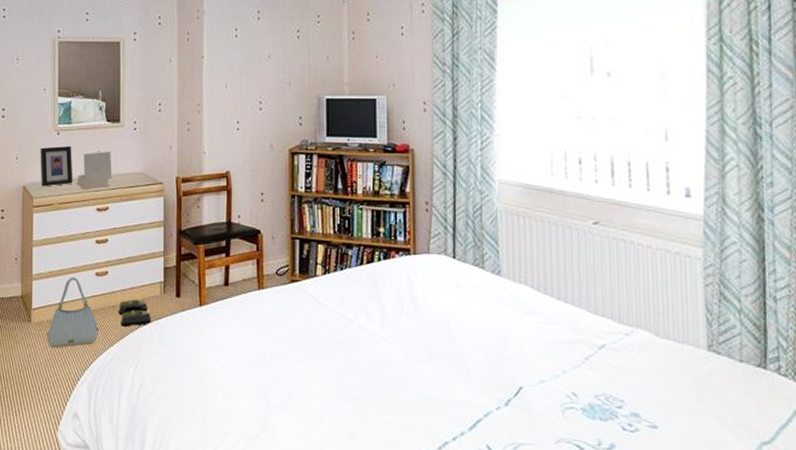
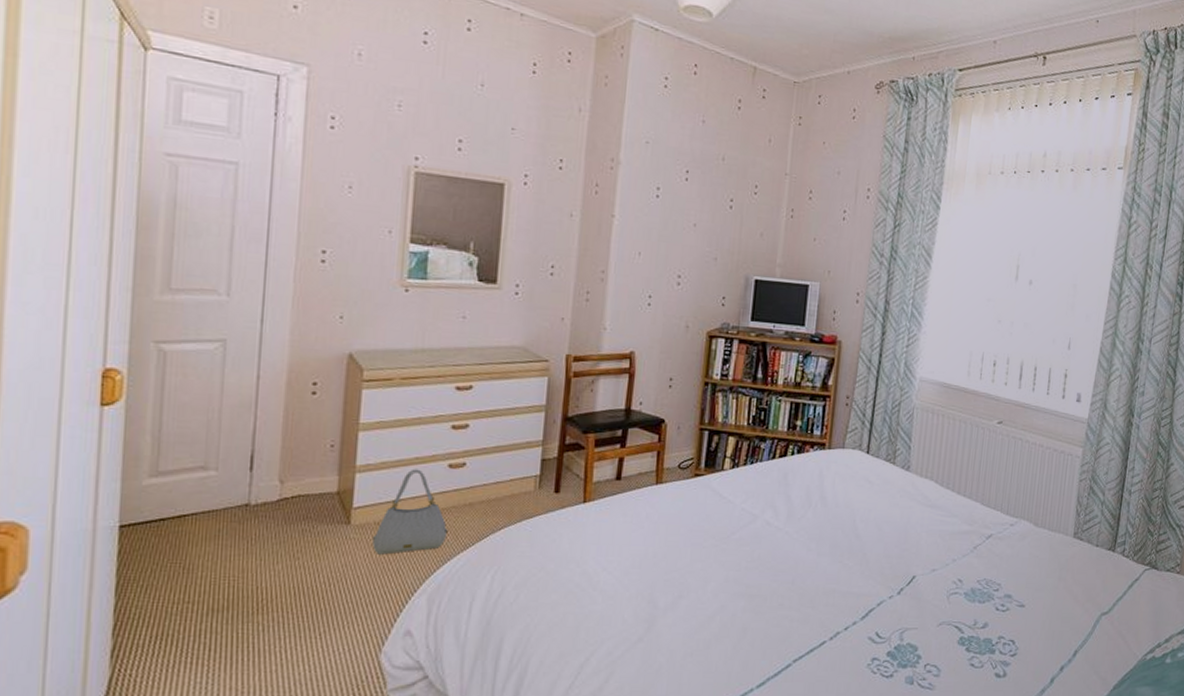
picture frame: present [40,146,73,187] -> none [376,306,426,357]
jewelry box: present [76,152,112,190] -> none [428,317,481,364]
slippers: present [118,300,151,327] -> none [476,496,520,527]

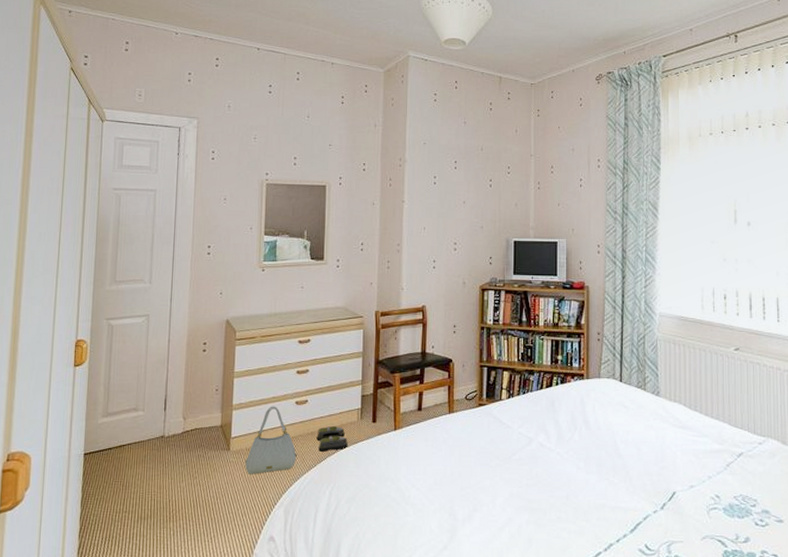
slippers: none [476,496,520,527] -> present [316,426,348,452]

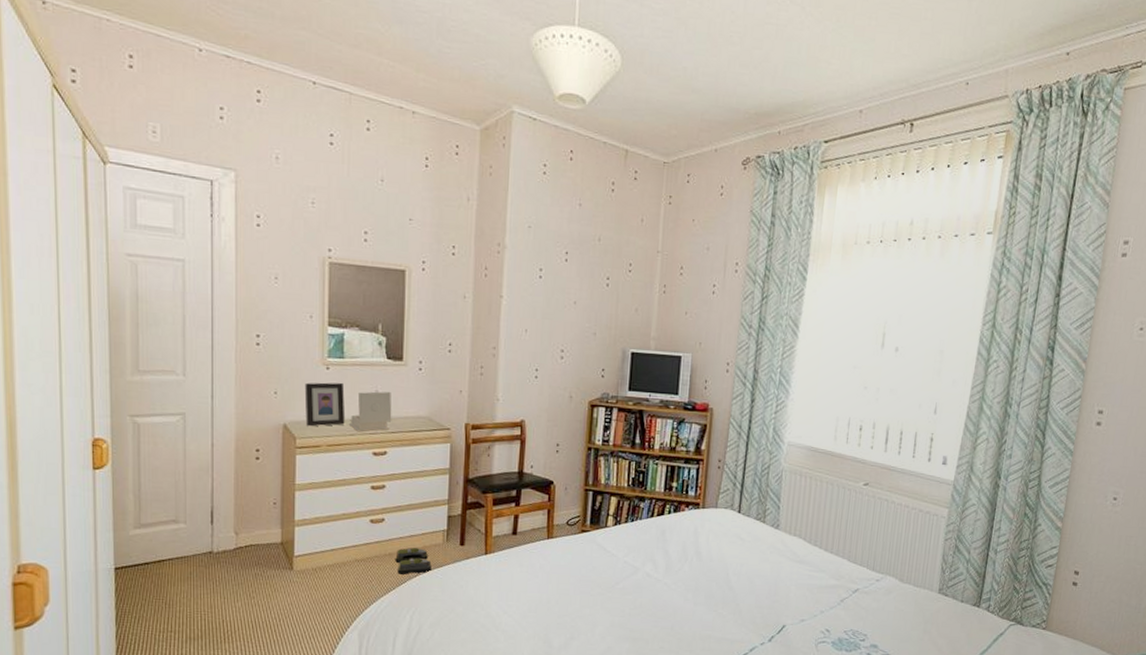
picture frame: none [244,282,277,321] -> present [304,382,345,427]
handbag: present [244,406,297,475] -> none [310,523,373,596]
jewelry box: none [279,287,315,324] -> present [348,391,392,433]

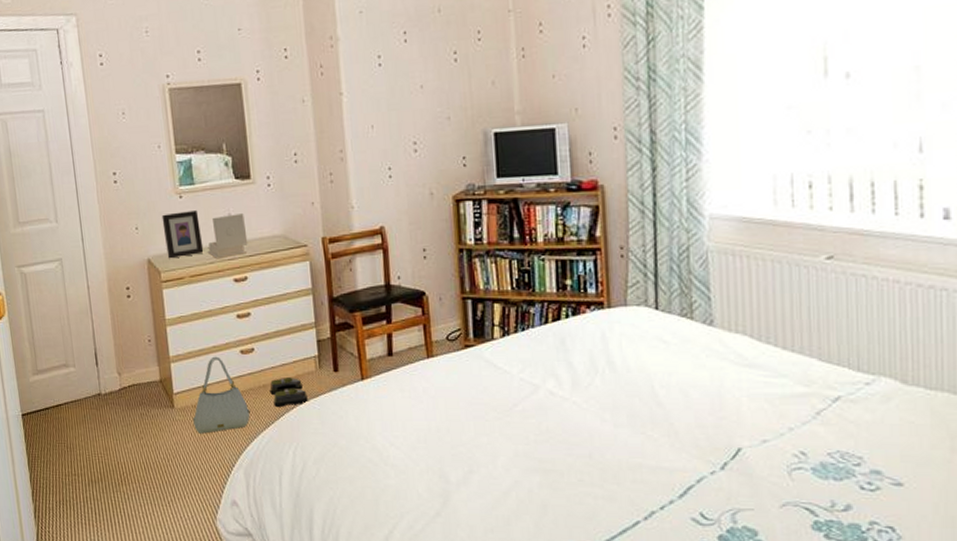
handbag: none [310,523,373,596] -> present [192,356,251,434]

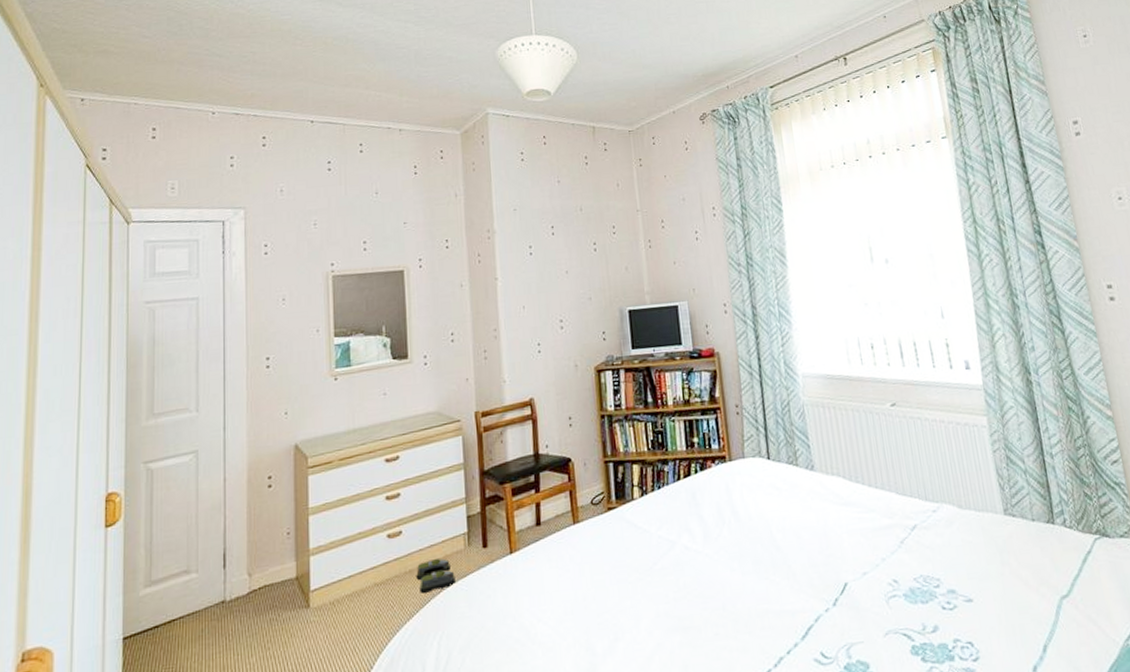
picture frame: present [161,211,204,259] -> none [314,392,356,443]
handbag: present [192,356,251,434] -> none [329,543,394,635]
jewelry box: present [207,214,248,260] -> none [359,393,402,441]

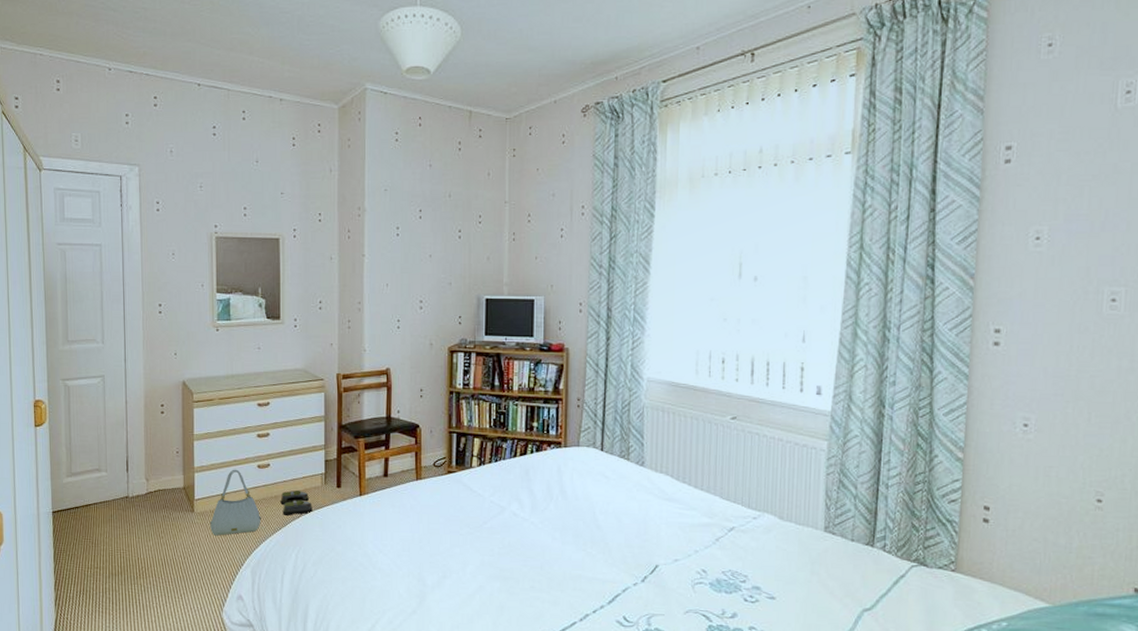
handbag: none [329,543,394,635] -> present [209,469,261,536]

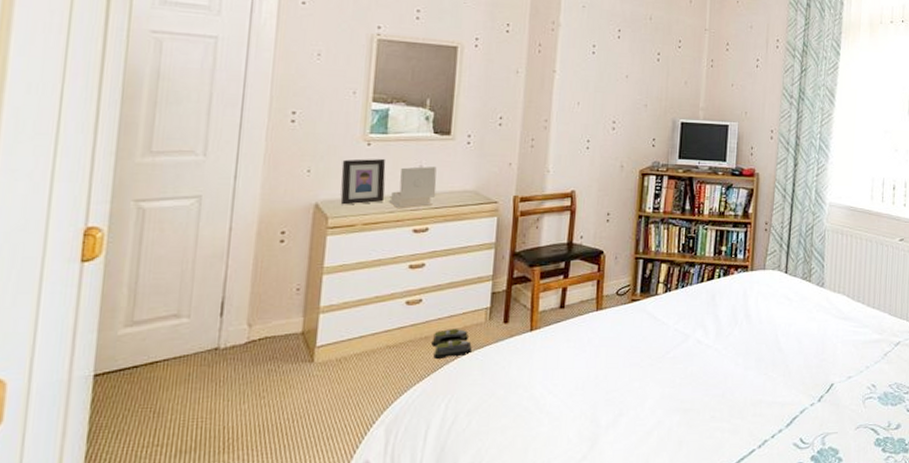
picture frame: none [199,343,234,383] -> present [340,159,386,205]
handbag: present [209,469,261,536] -> none [333,307,405,390]
jewelry box: none [236,348,273,386] -> present [388,166,437,209]

